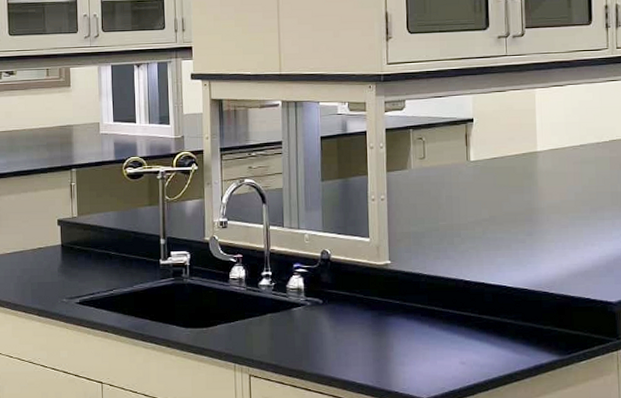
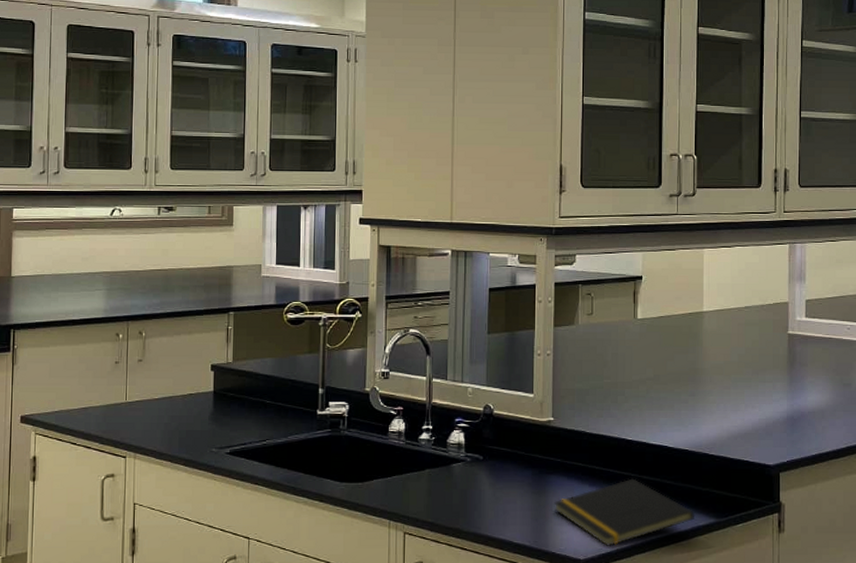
notepad: none [394,318,538,386] -> present [554,478,695,547]

